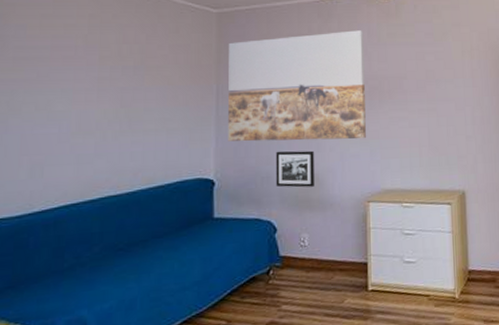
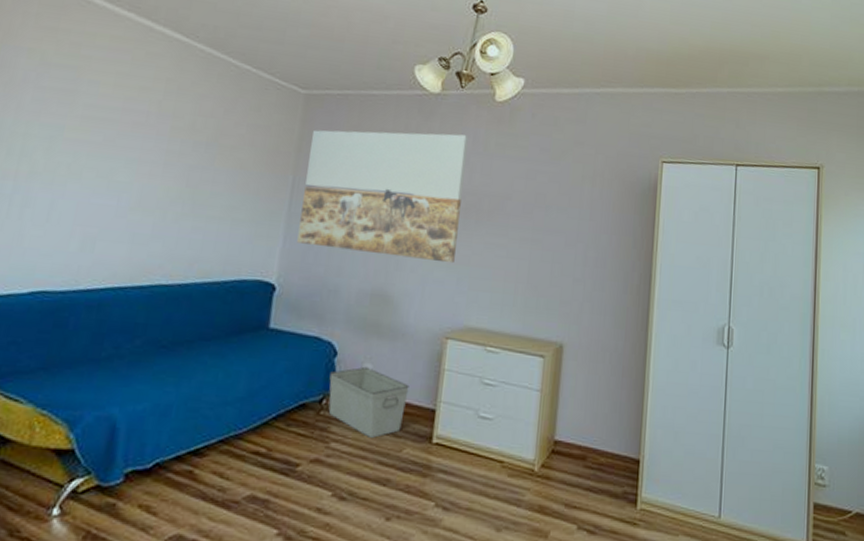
storage bin: none [273,236,343,296] -> present [328,366,409,438]
picture frame: present [276,150,314,188] -> none [343,262,392,310]

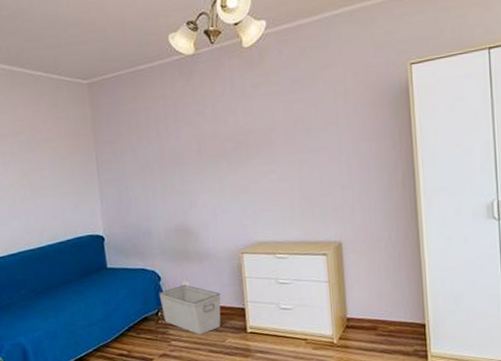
wall art: present [297,129,469,264] -> none [101,84,236,202]

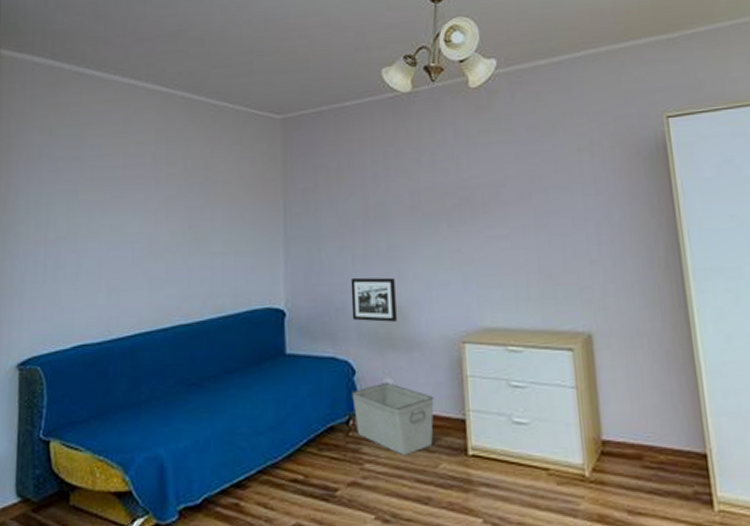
picture frame: none [153,207,190,241] -> present [351,277,397,322]

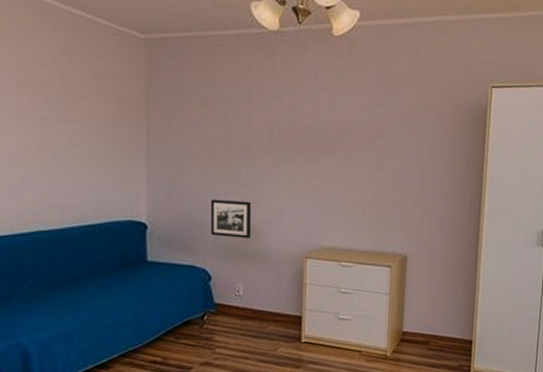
storage bin: present [352,382,434,455] -> none [207,286,277,342]

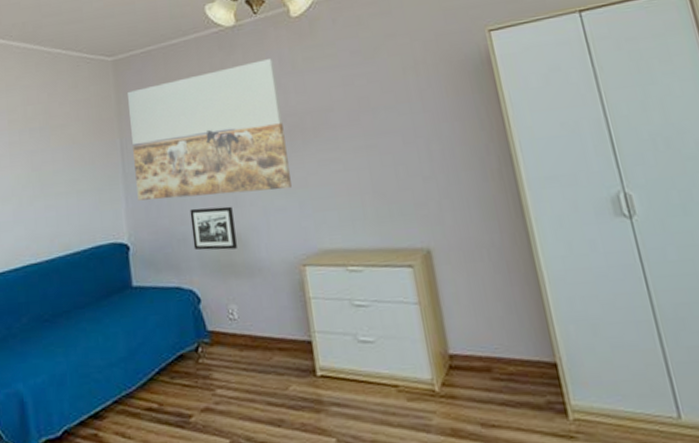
wall art: none [159,71,310,193] -> present [128,58,292,201]

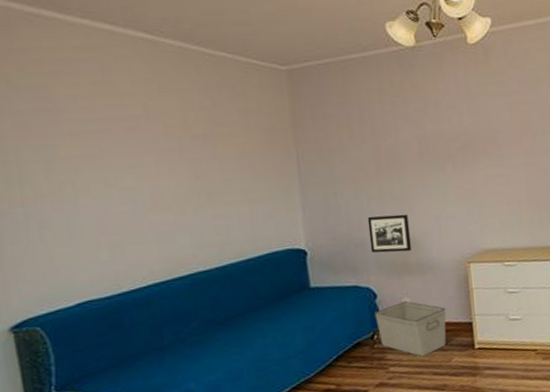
wall art: present [128,58,292,201] -> none [303,81,462,209]
storage bin: none [198,308,282,379] -> present [374,300,447,357]

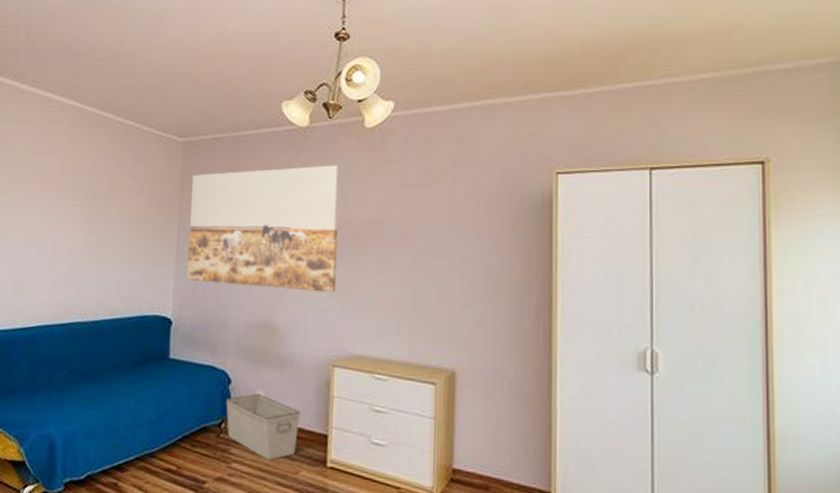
wall art: none [303,81,462,209] -> present [187,165,340,293]
picture frame: present [367,214,411,253] -> none [232,296,275,340]

